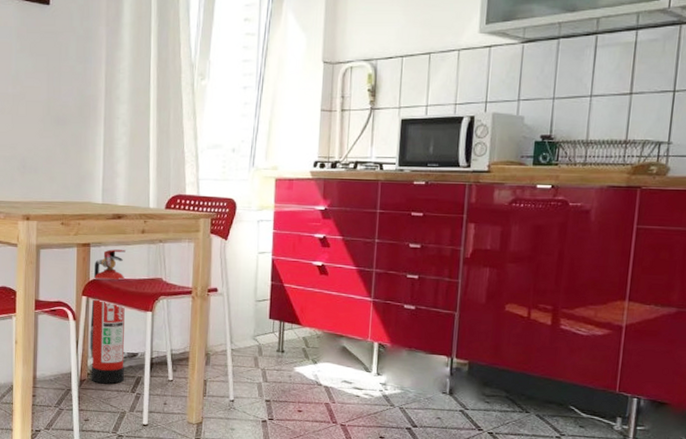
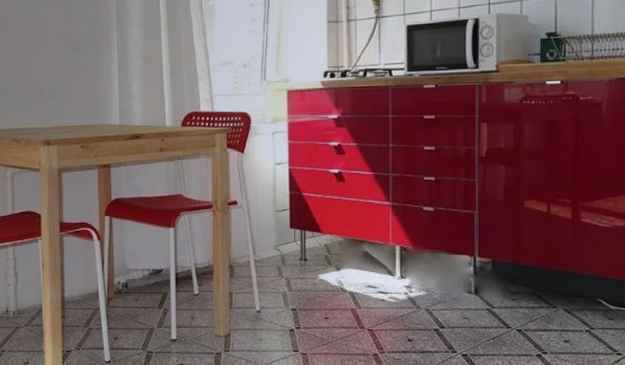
fire extinguisher: present [89,249,126,384] -> none [114,169,150,302]

